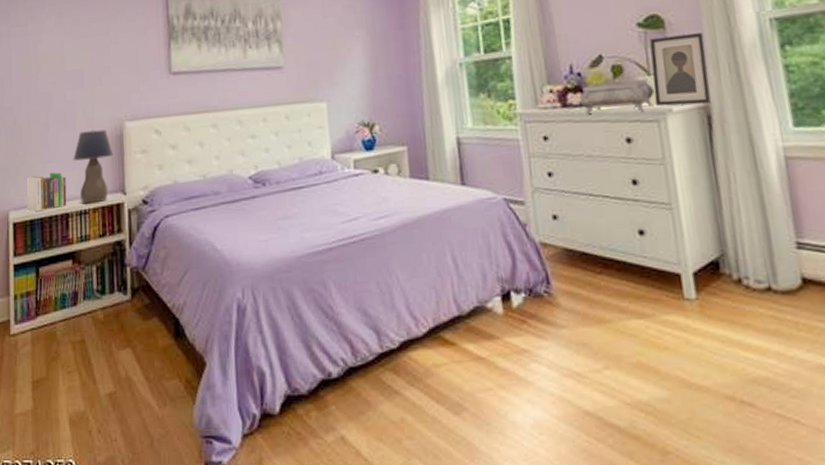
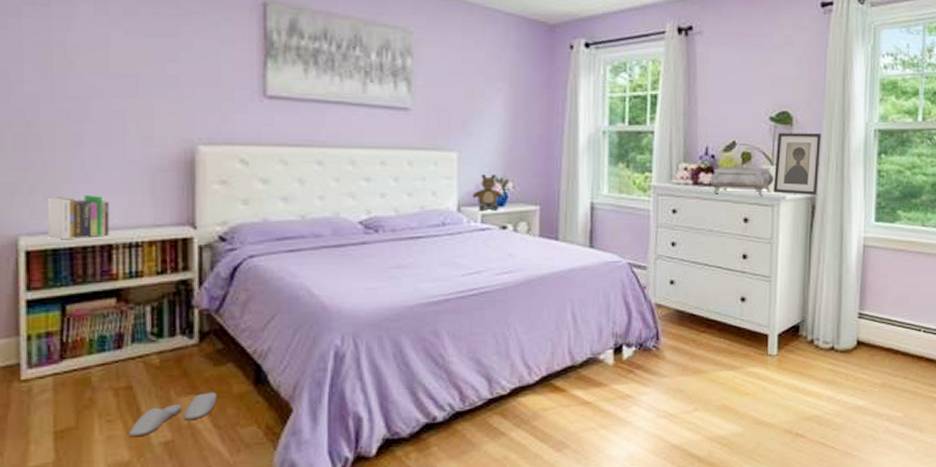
table lamp: present [72,128,114,204] -> none [119,148,181,236]
slippers: none [83,346,147,387] -> present [129,392,217,436]
bear: none [343,118,371,157] -> present [472,173,503,211]

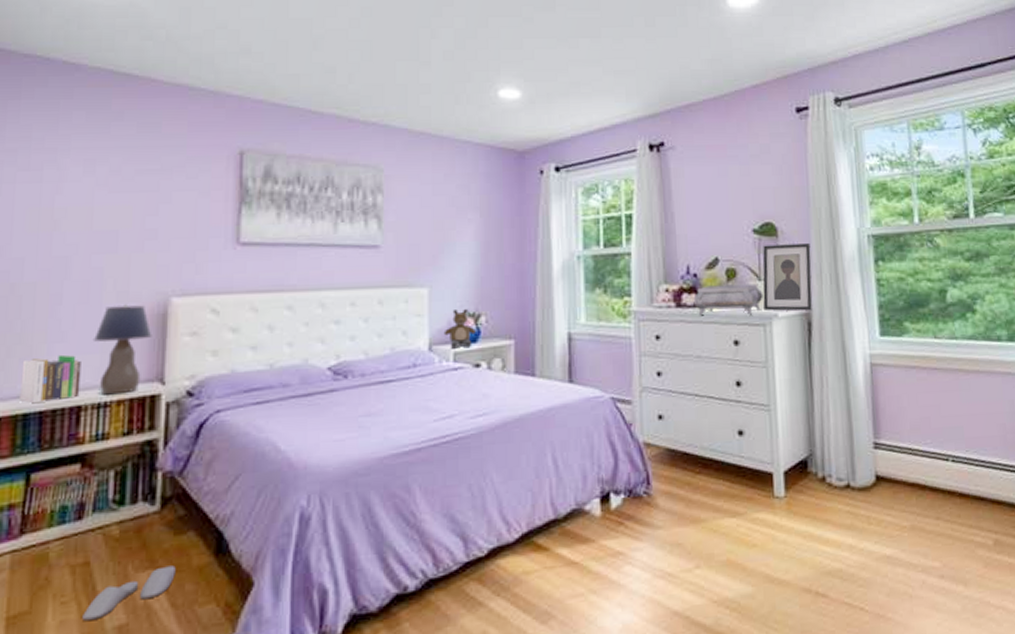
table lamp: none [119,148,181,236] -> present [92,303,152,395]

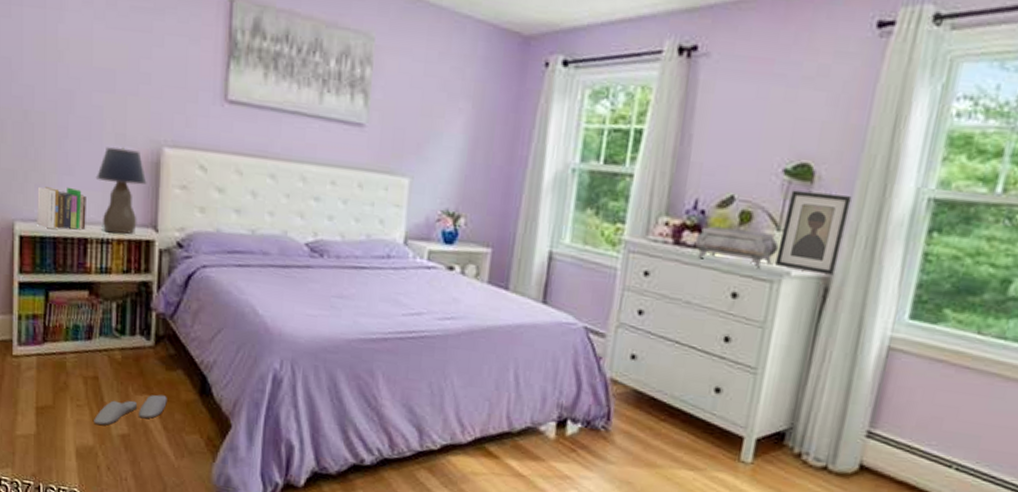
bear: present [443,308,475,349] -> none [420,206,453,249]

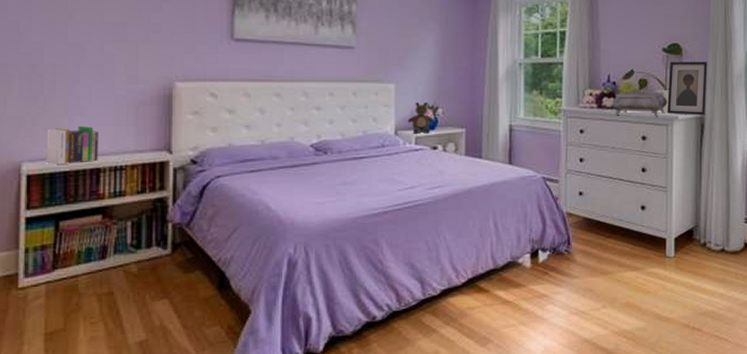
slippers: present [94,394,167,425] -> none [109,296,186,337]
table lamp: present [95,146,147,235] -> none [108,85,160,160]
bear: none [420,206,453,249] -> present [407,101,434,134]

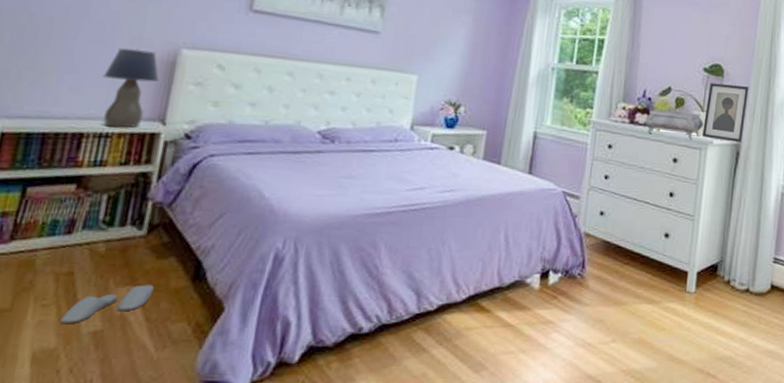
books: present [46,125,99,165] -> none [25,84,89,125]
table lamp: none [108,85,160,160] -> present [100,47,160,128]
slippers: none [109,296,186,337] -> present [60,284,154,323]
bear: present [407,101,434,134] -> none [425,97,454,132]

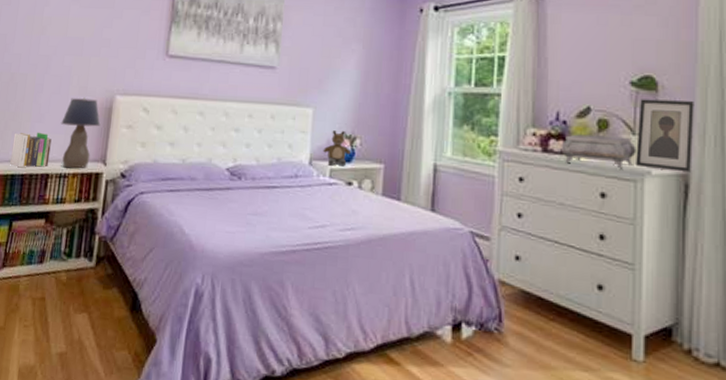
books: none [25,84,89,125] -> present [10,132,52,168]
slippers: present [60,284,154,323] -> none [37,312,102,344]
bear: none [425,97,454,132] -> present [323,130,350,167]

